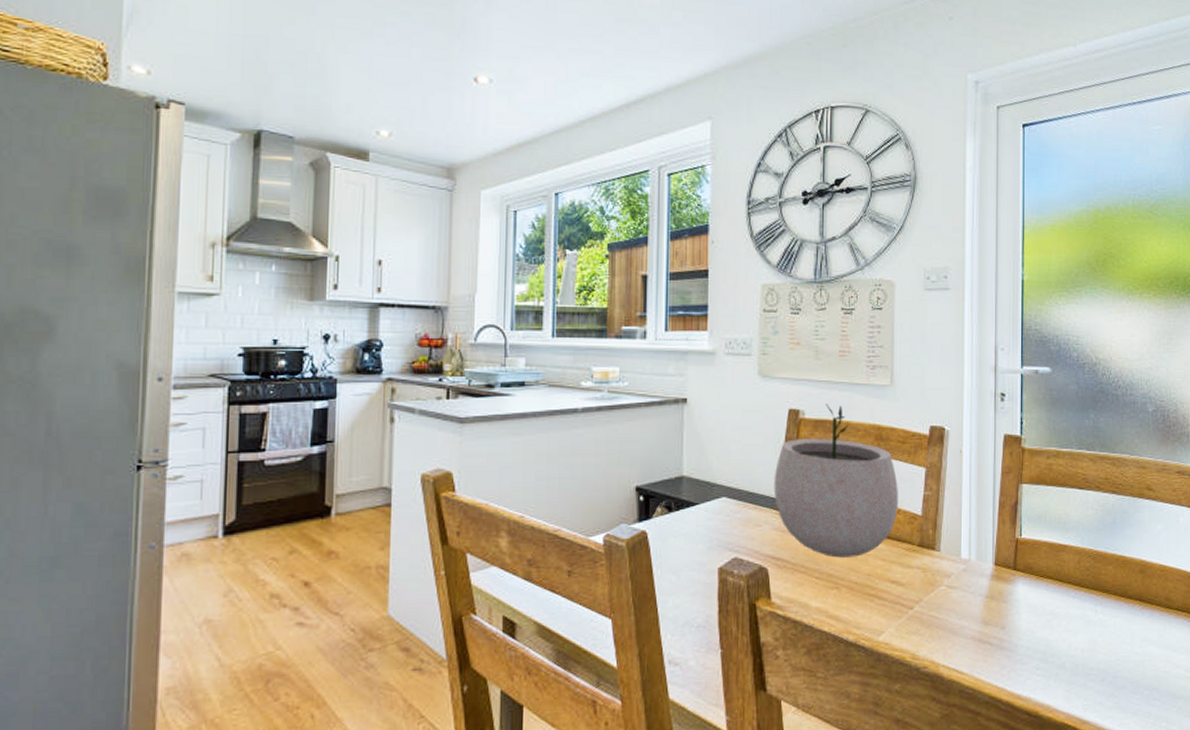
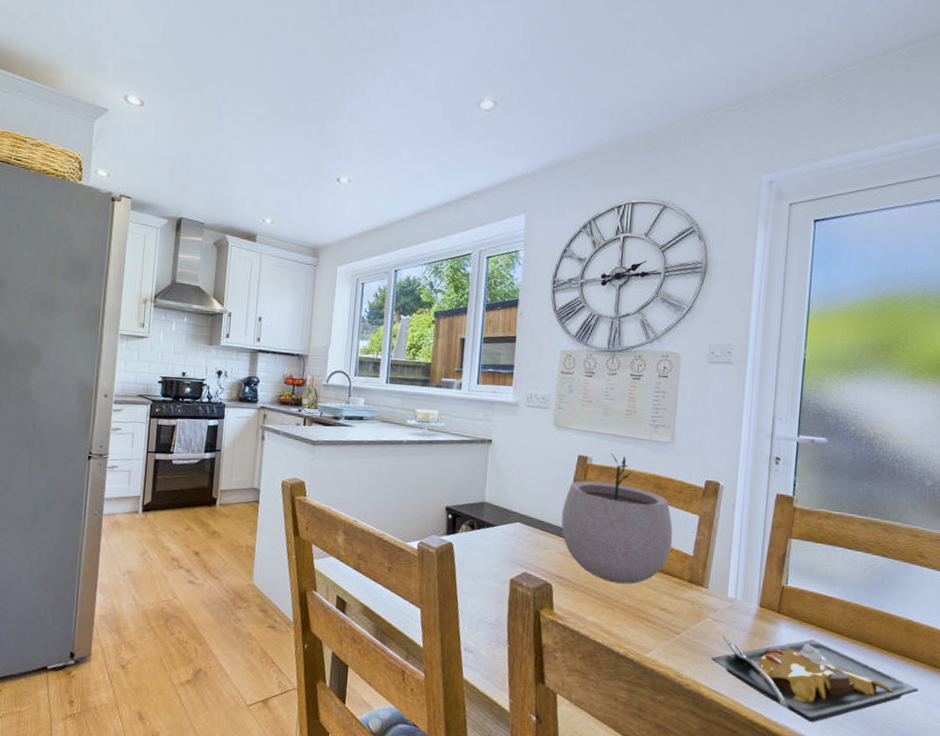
plate: none [949,595,1156,689] -> present [711,636,919,723]

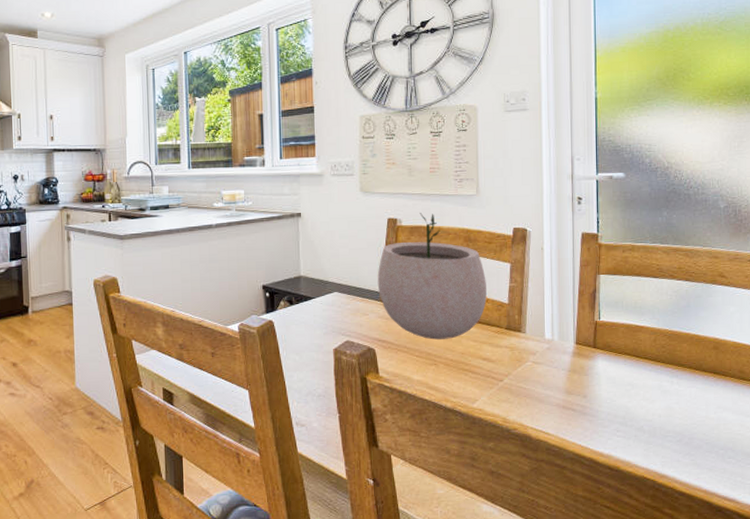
plate: present [711,636,919,723] -> none [535,369,731,448]

